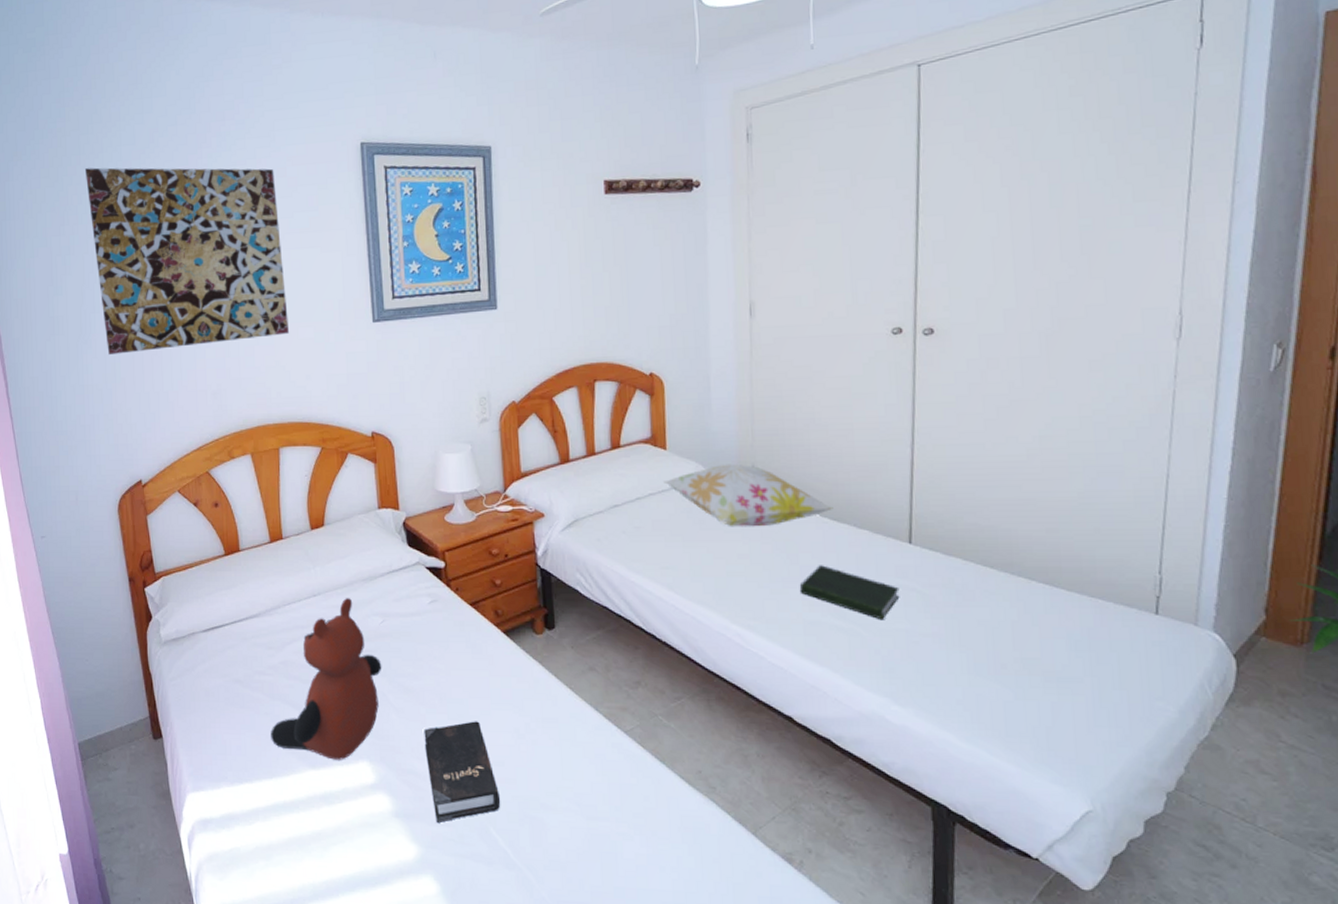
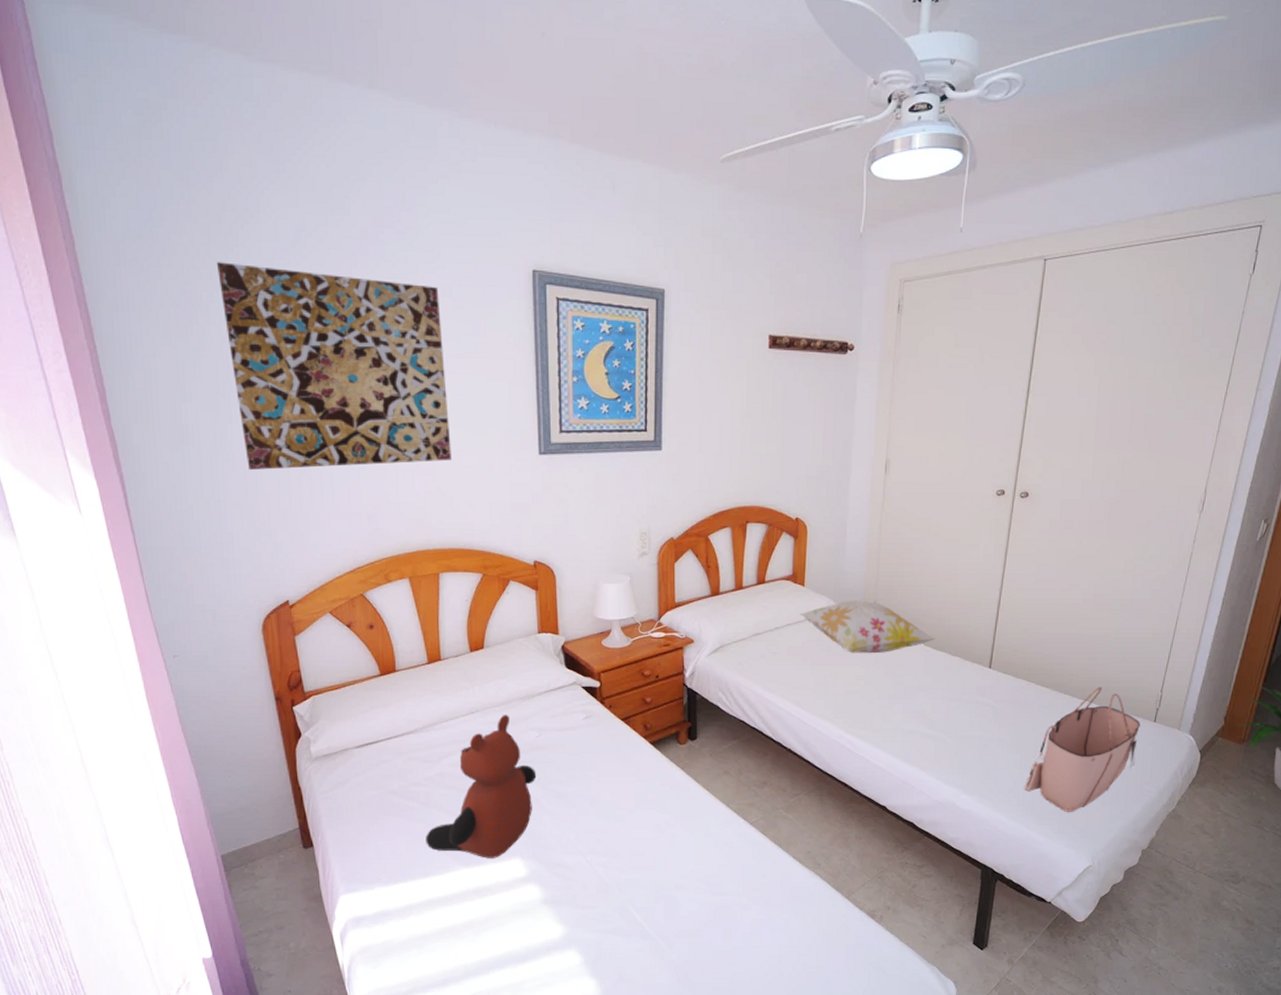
hardback book: present [424,721,501,824] -> none [574,820,640,907]
book: present [799,565,900,621] -> none [901,685,978,729]
tote bag: none [977,566,1136,734] -> present [1024,686,1140,812]

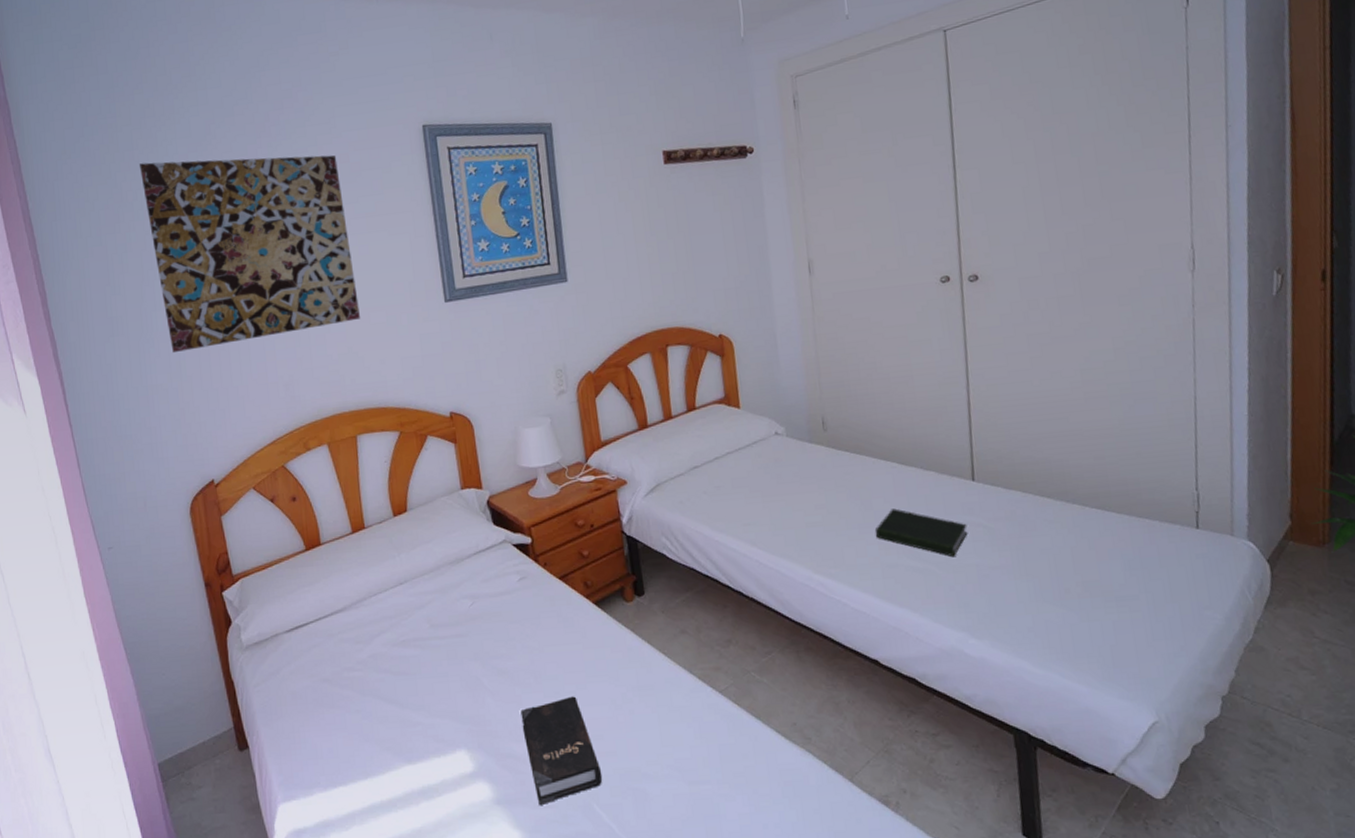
teddy bear: present [426,715,537,858] -> none [363,583,475,752]
hardback book: none [574,820,640,907] -> present [520,696,603,806]
decorative pillow: present [800,600,935,654] -> none [740,417,901,478]
book: none [901,685,978,729] -> present [875,508,968,558]
tote bag: present [1024,686,1140,812] -> none [1046,490,1184,652]

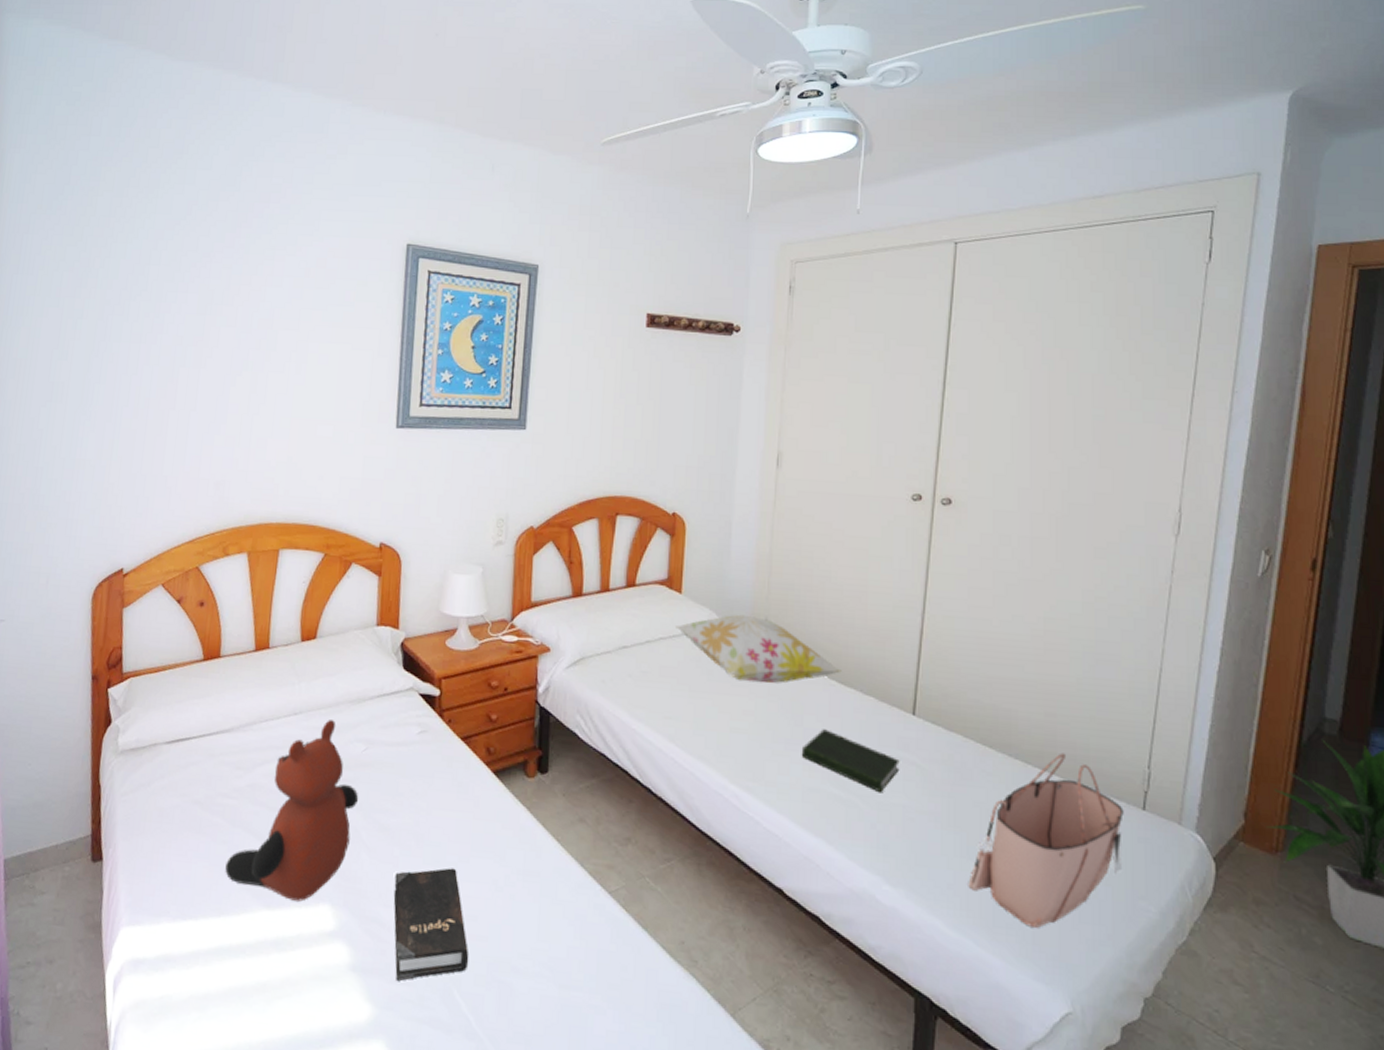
wall art: present [139,155,360,352] -> none [107,232,314,430]
teddy bear: none [363,583,475,752] -> present [225,720,359,902]
decorative pillow: none [740,417,901,478] -> present [676,614,842,683]
tote bag: none [1046,490,1184,652] -> present [968,752,1124,928]

